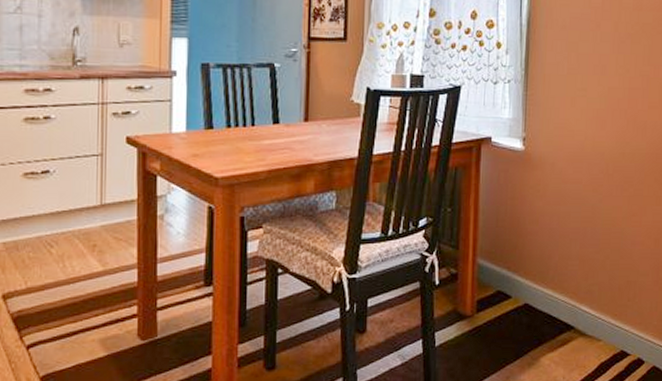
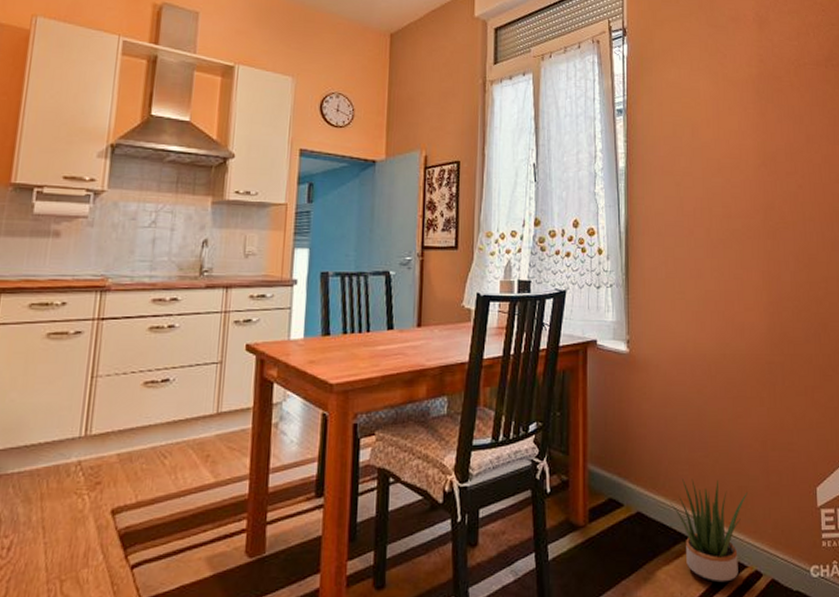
potted plant: none [558,273,636,369] -> present [670,479,748,583]

